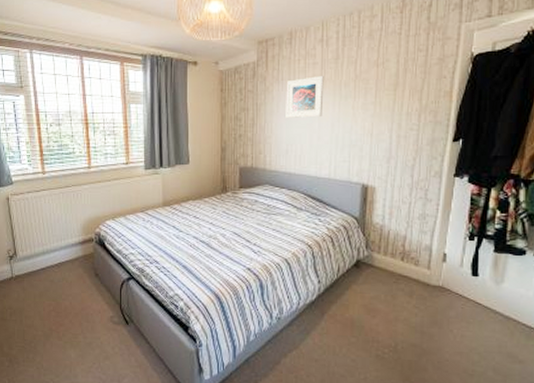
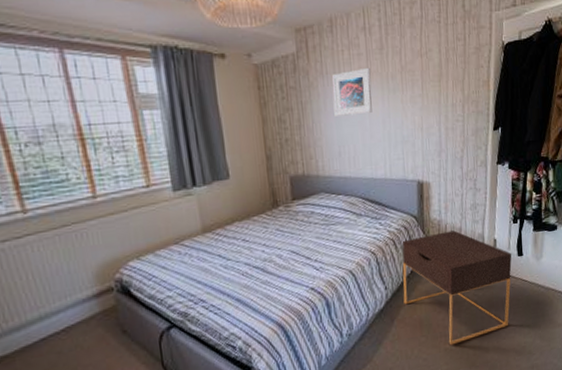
nightstand: none [336,237,465,353] -> present [402,230,512,345]

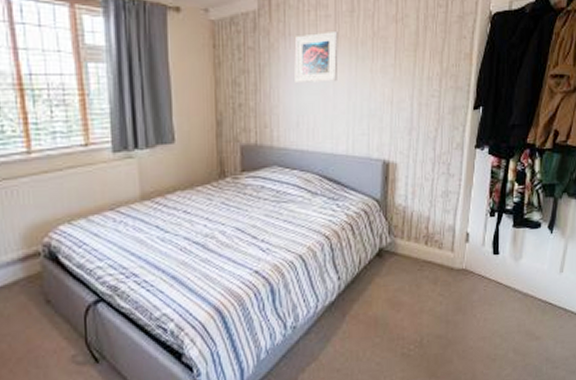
nightstand: present [402,230,512,345] -> none [358,219,487,350]

